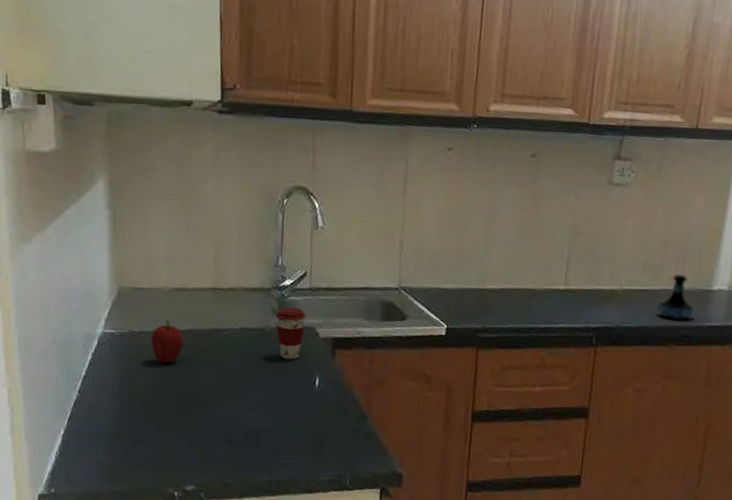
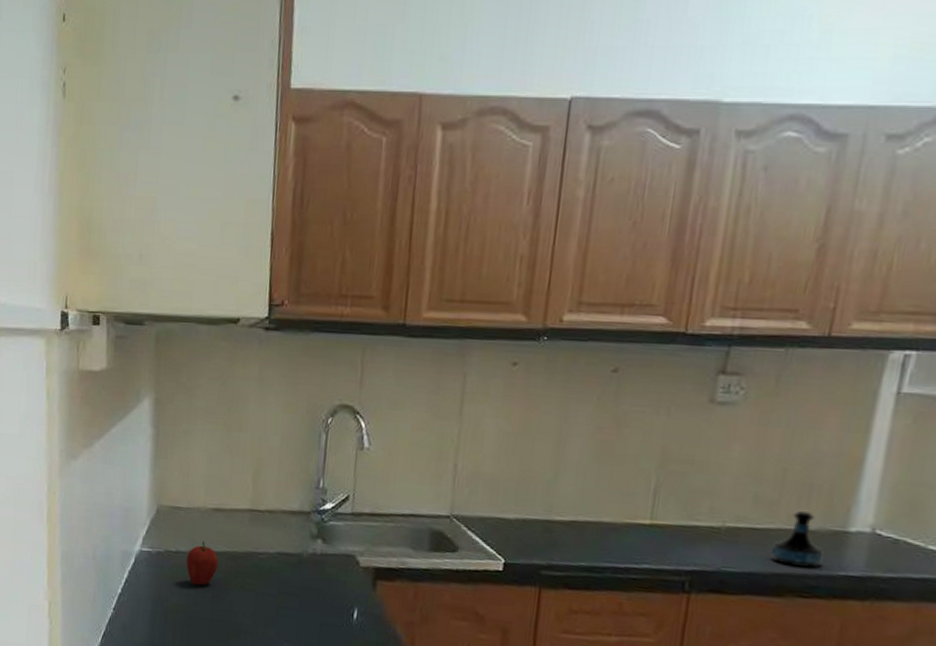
coffee cup: present [275,307,306,360] -> none [313,533,347,589]

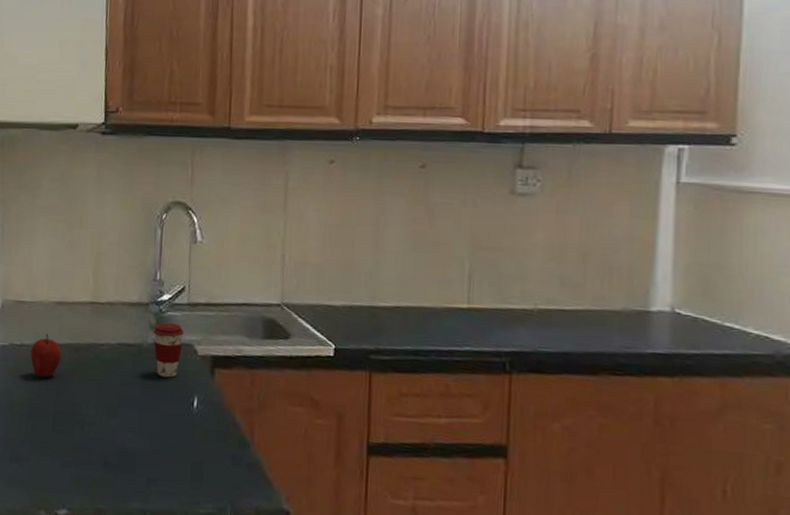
coffee cup: none [313,533,347,589] -> present [153,323,184,378]
tequila bottle: present [771,511,824,568] -> none [583,293,630,347]

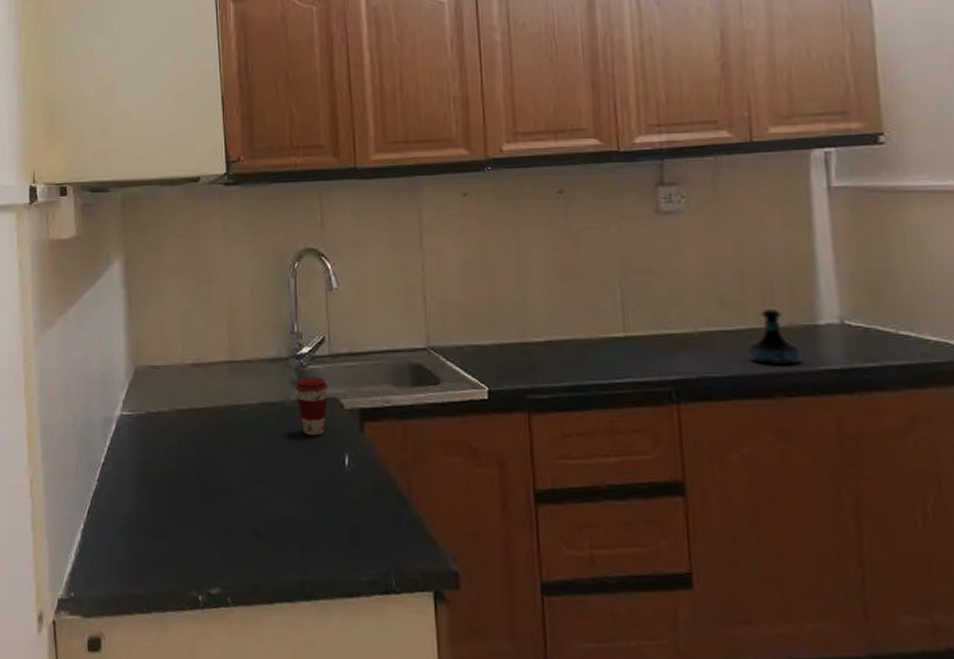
fruit: present [30,334,62,378] -> none [169,398,201,446]
tequila bottle: none [583,293,630,347] -> present [749,309,801,365]

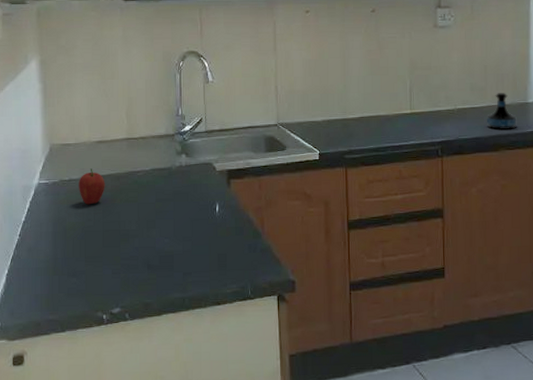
fruit: none [169,398,201,446] -> present [79,168,105,205]
coffee cup: present [295,377,328,436] -> none [179,148,204,192]

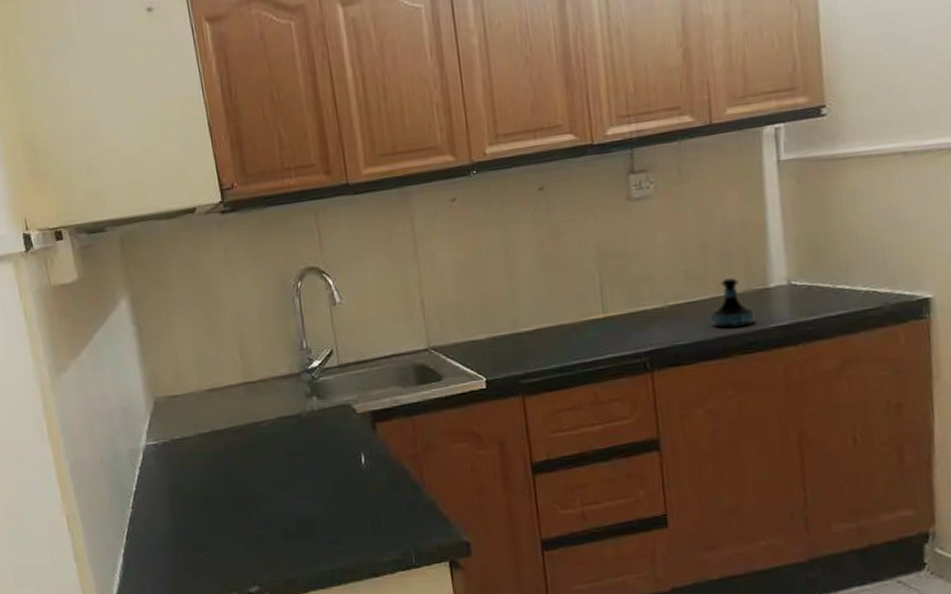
fruit: present [79,168,105,205] -> none [192,422,225,467]

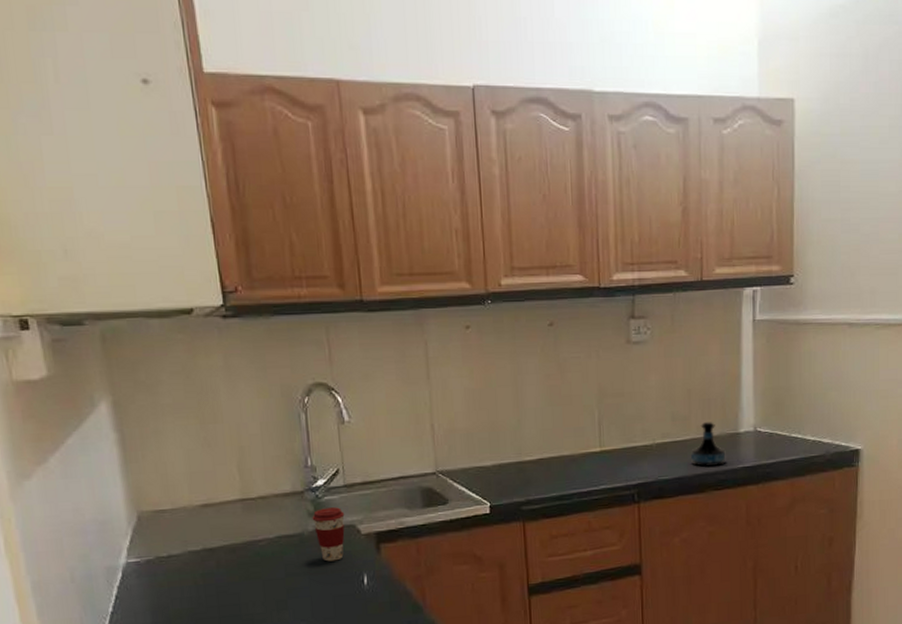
coffee cup: none [309,387,341,442] -> present [312,507,345,562]

